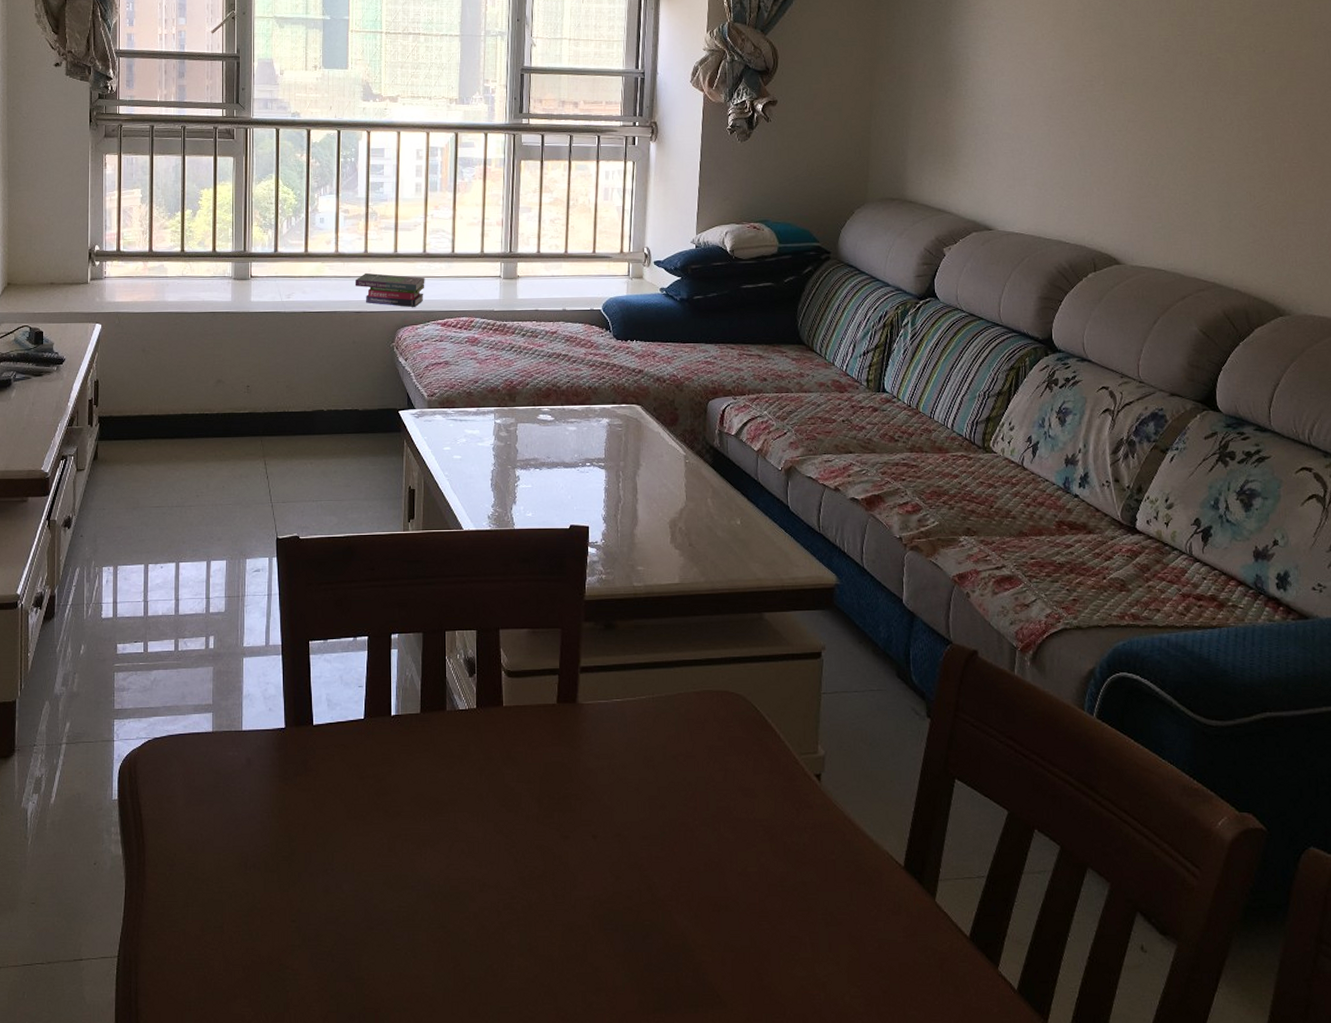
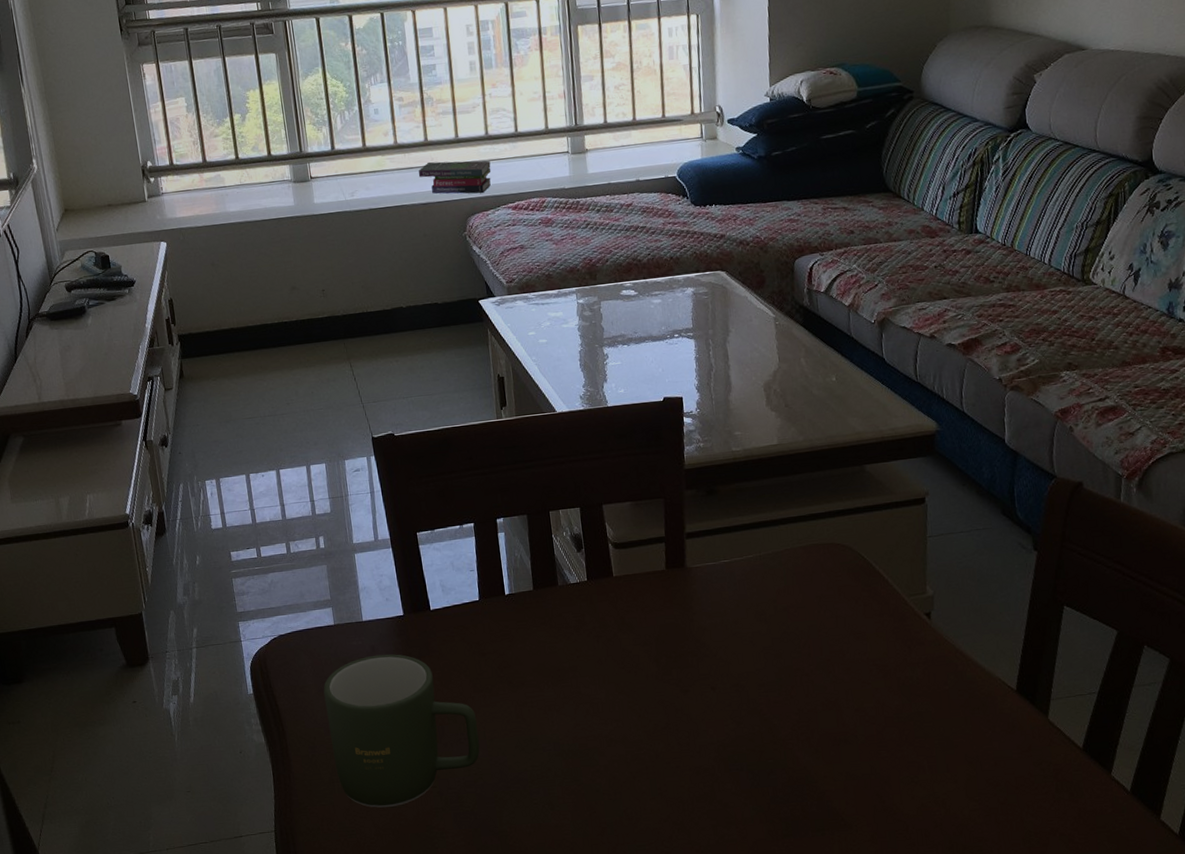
mug: none [191,768,347,940] -> present [323,654,480,808]

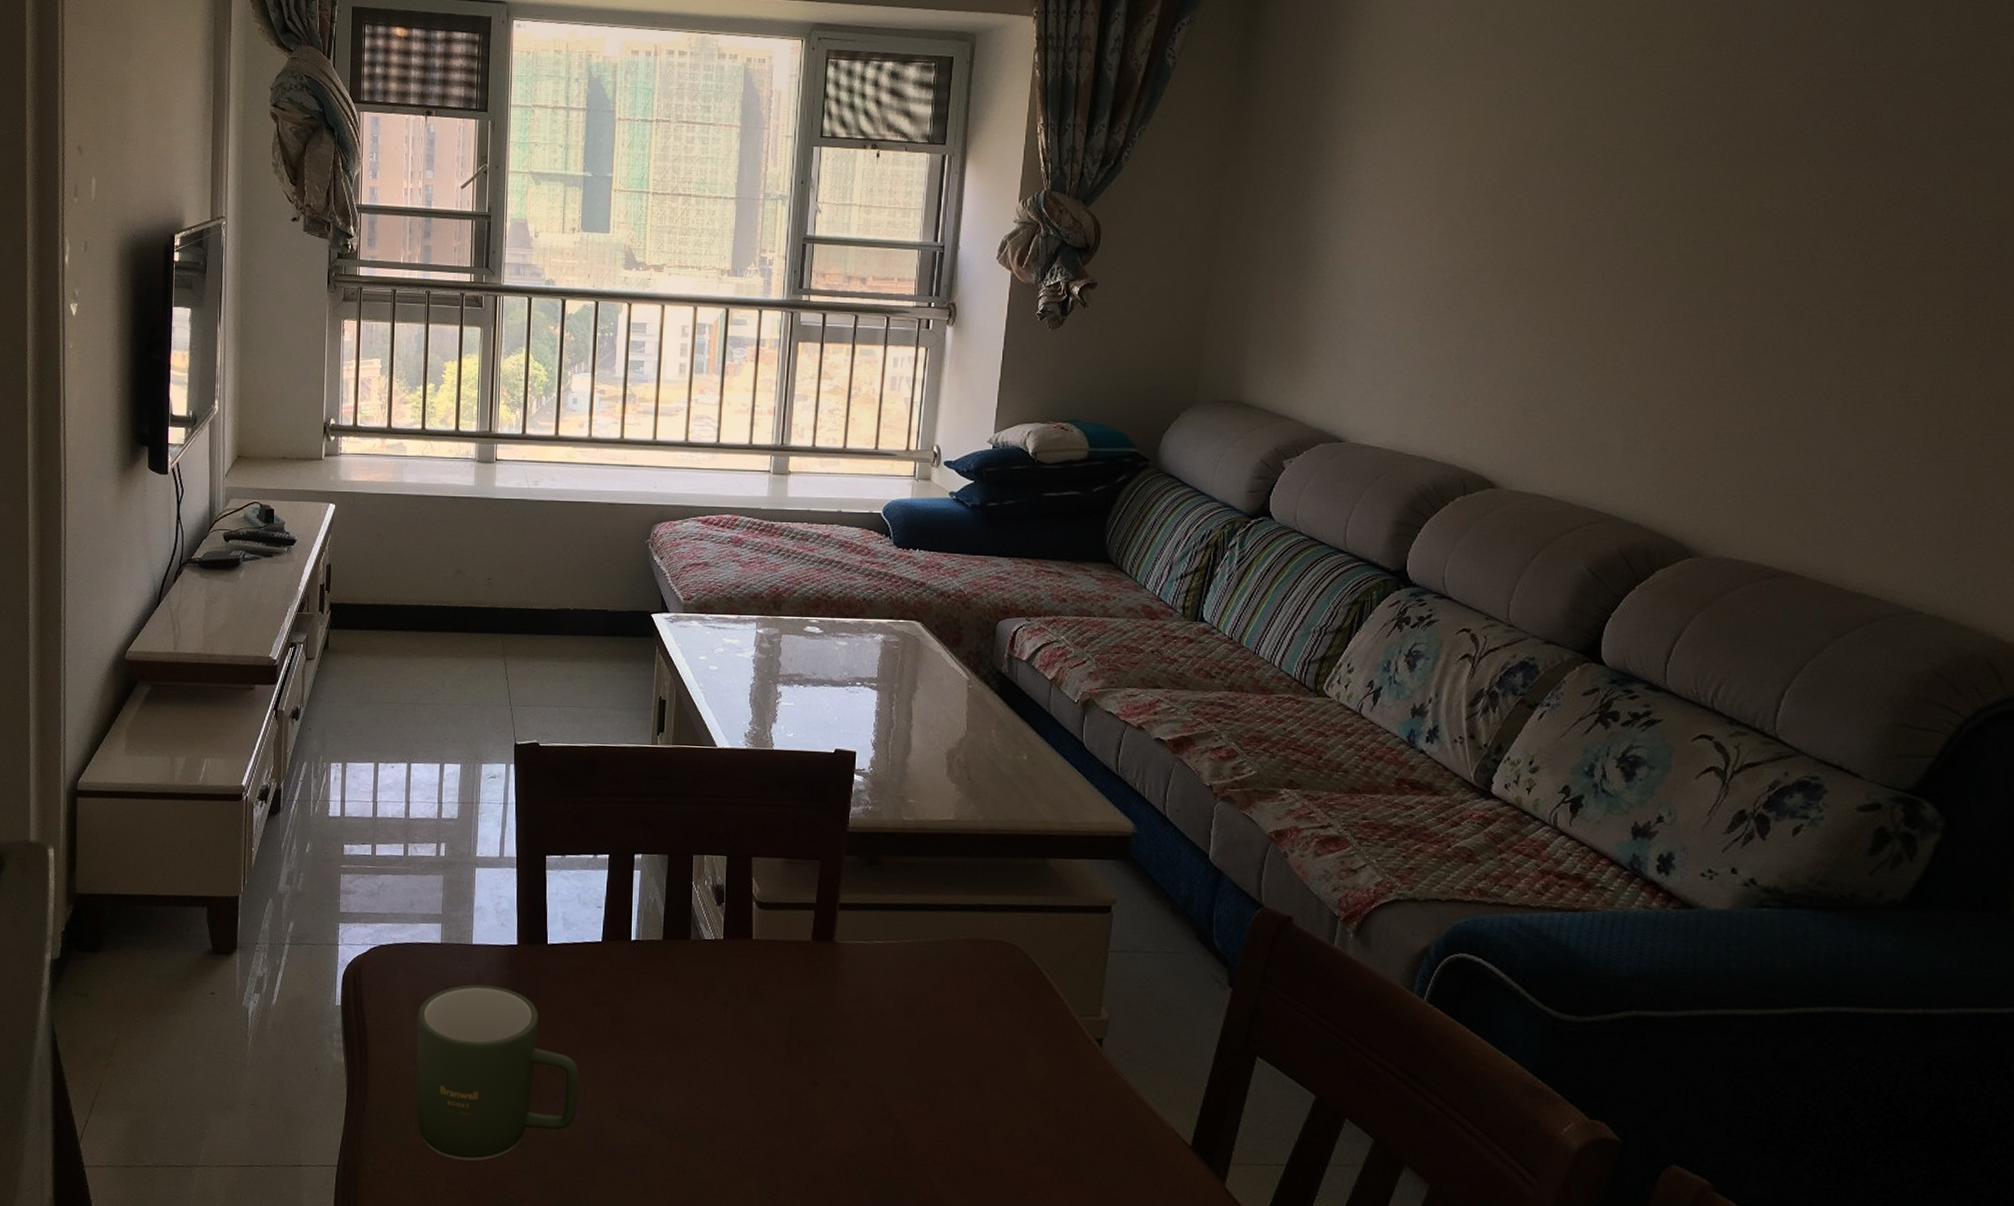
books: present [418,160,492,194] -> none [608,460,686,501]

